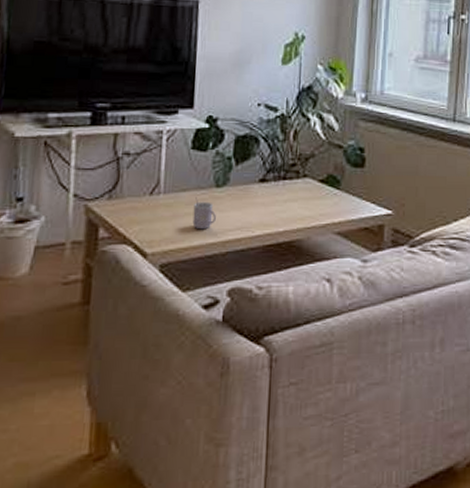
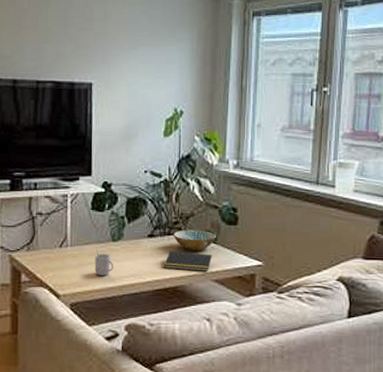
notepad: none [278,198,335,222] -> present [164,251,212,271]
bowl: none [289,172,341,199] -> present [173,229,217,251]

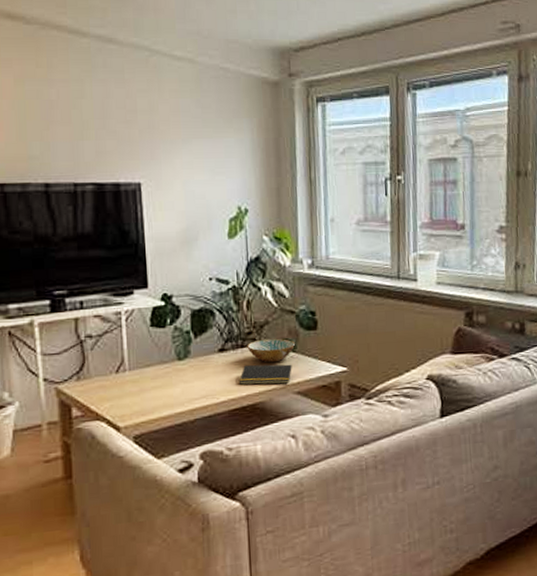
mug: present [95,249,113,276] -> none [159,371,181,401]

